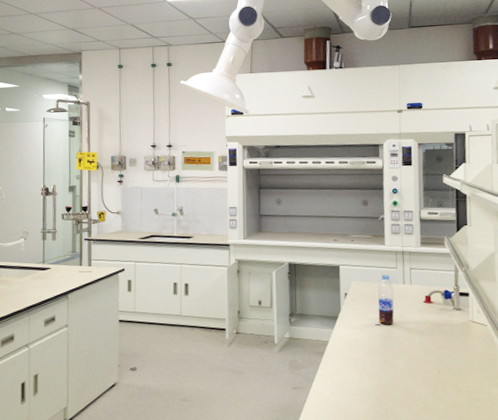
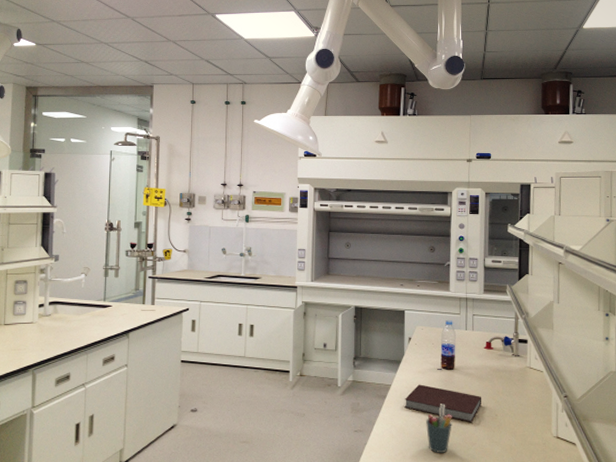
notebook: none [343,340,424,379] -> present [404,384,482,423]
pen holder: none [366,360,394,410] -> present [426,404,452,453]

